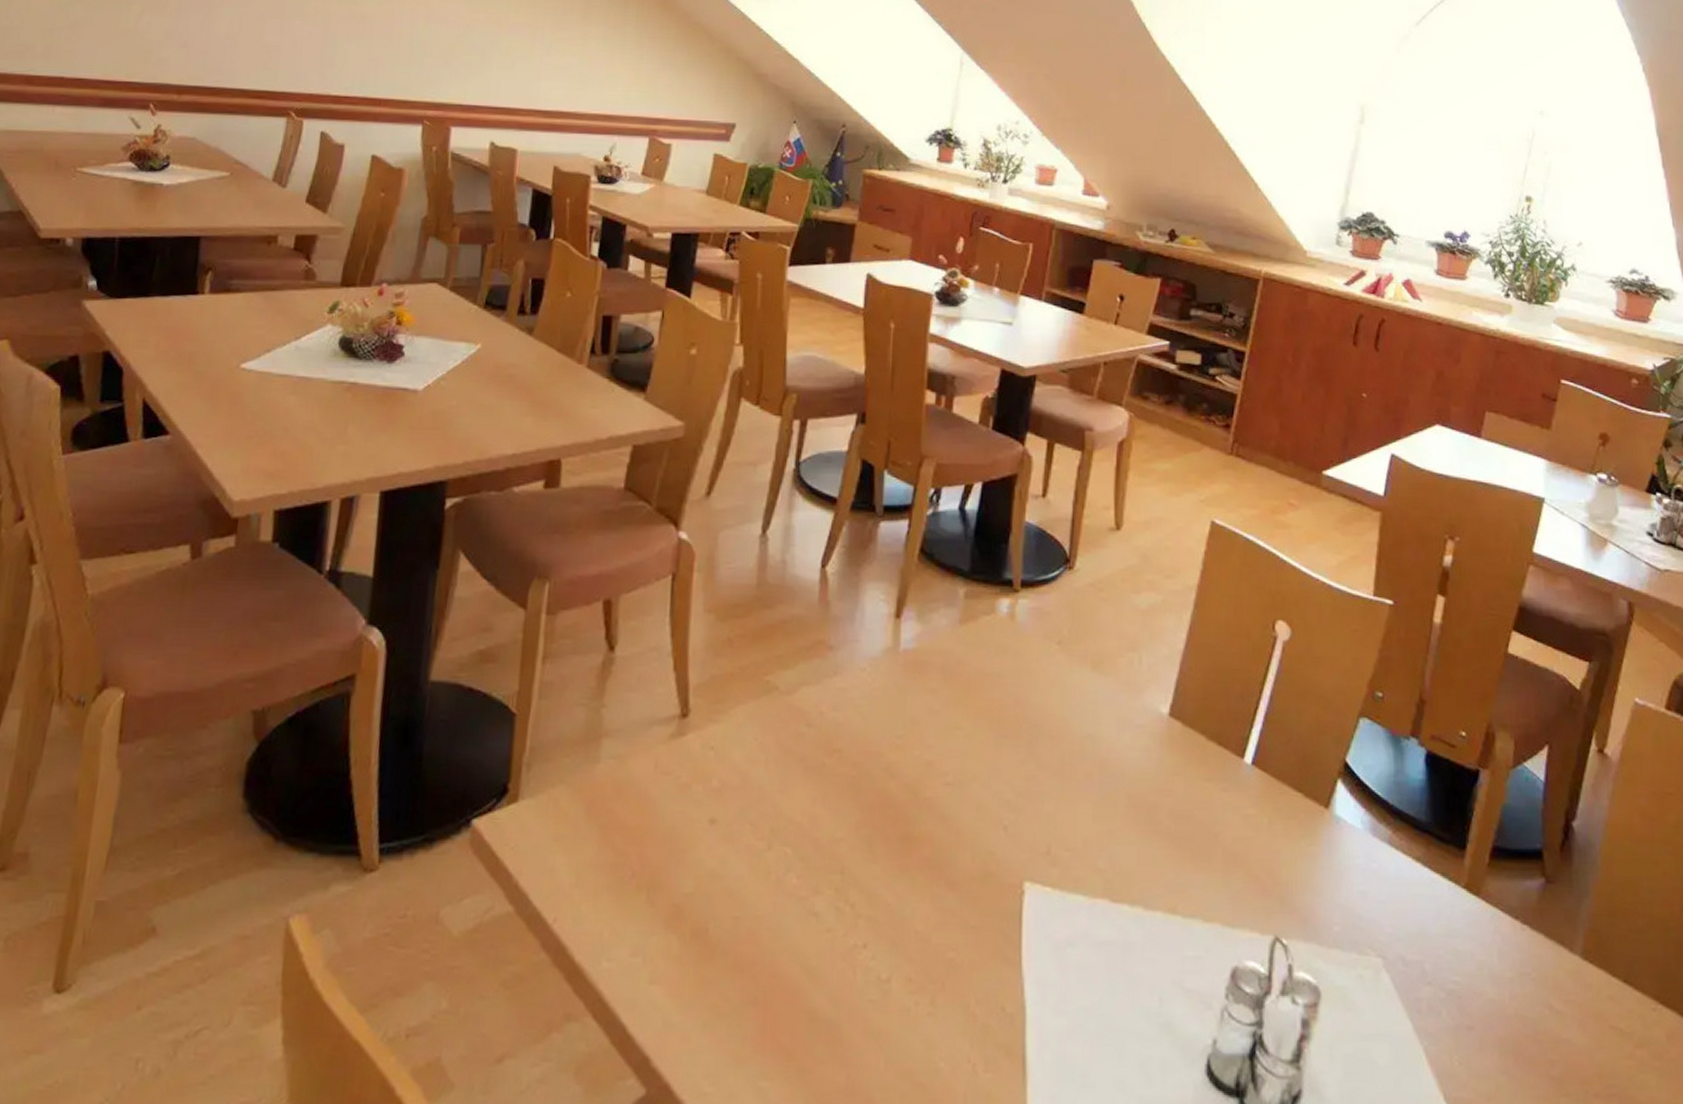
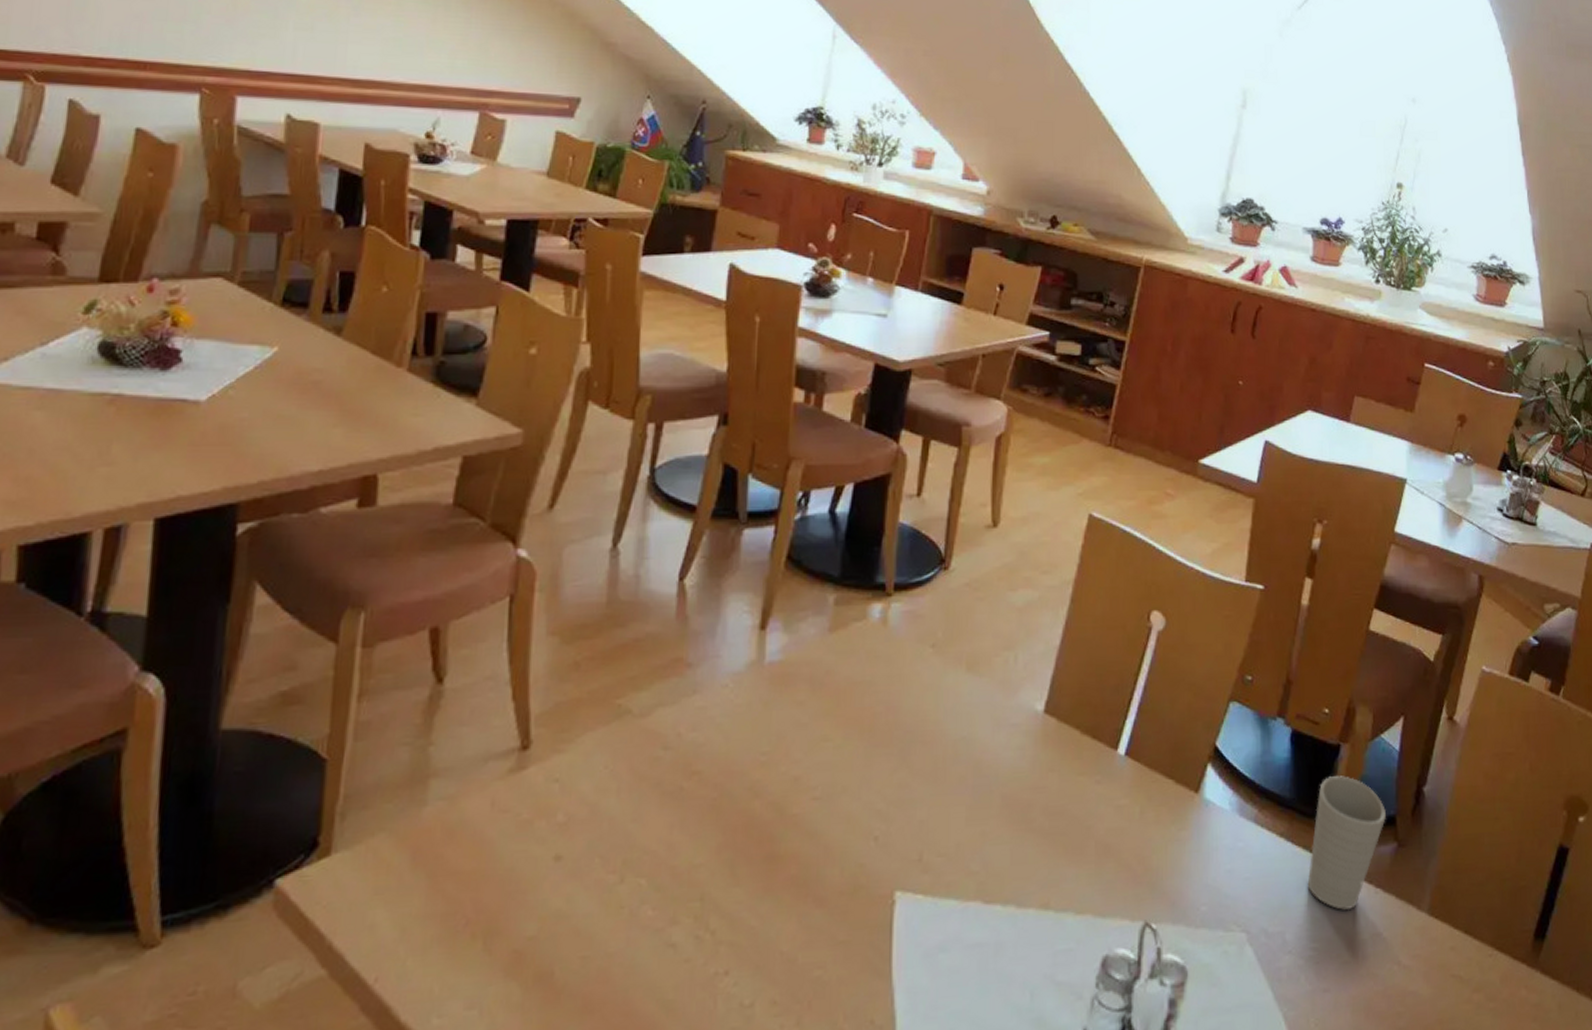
cup: none [1447,802,1532,944] -> present [1307,776,1386,910]

